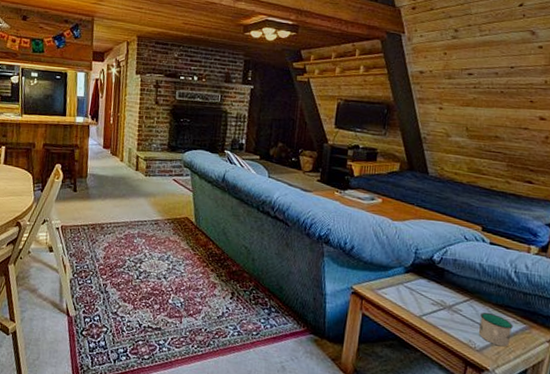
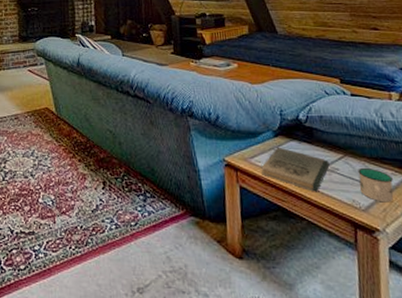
book: none [385,282,454,329] -> present [260,147,330,192]

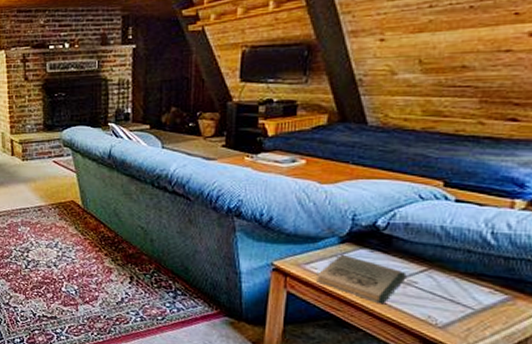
mug: present [358,167,394,203] -> none [440,282,489,322]

